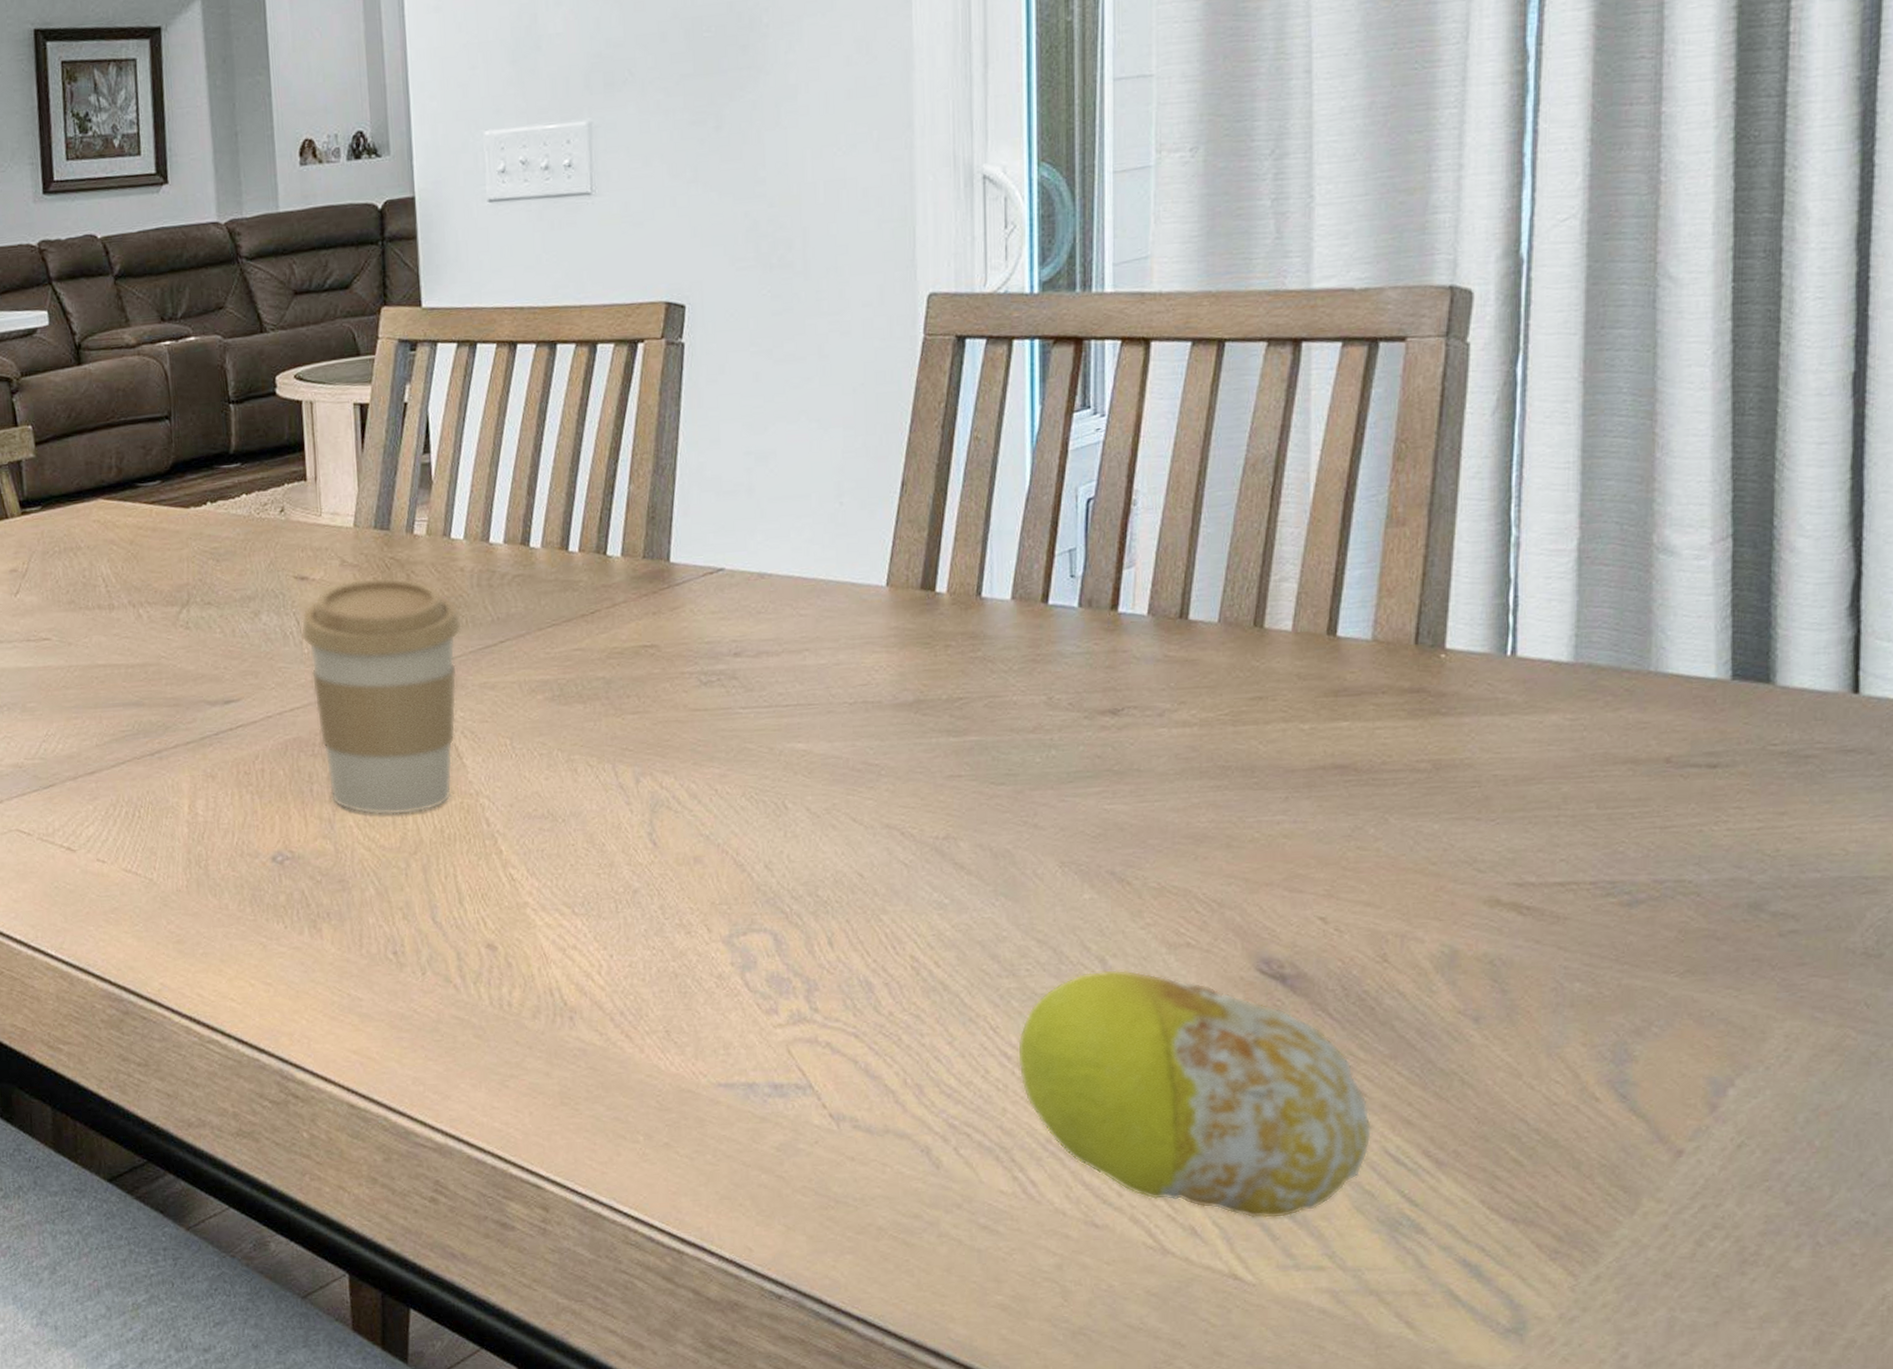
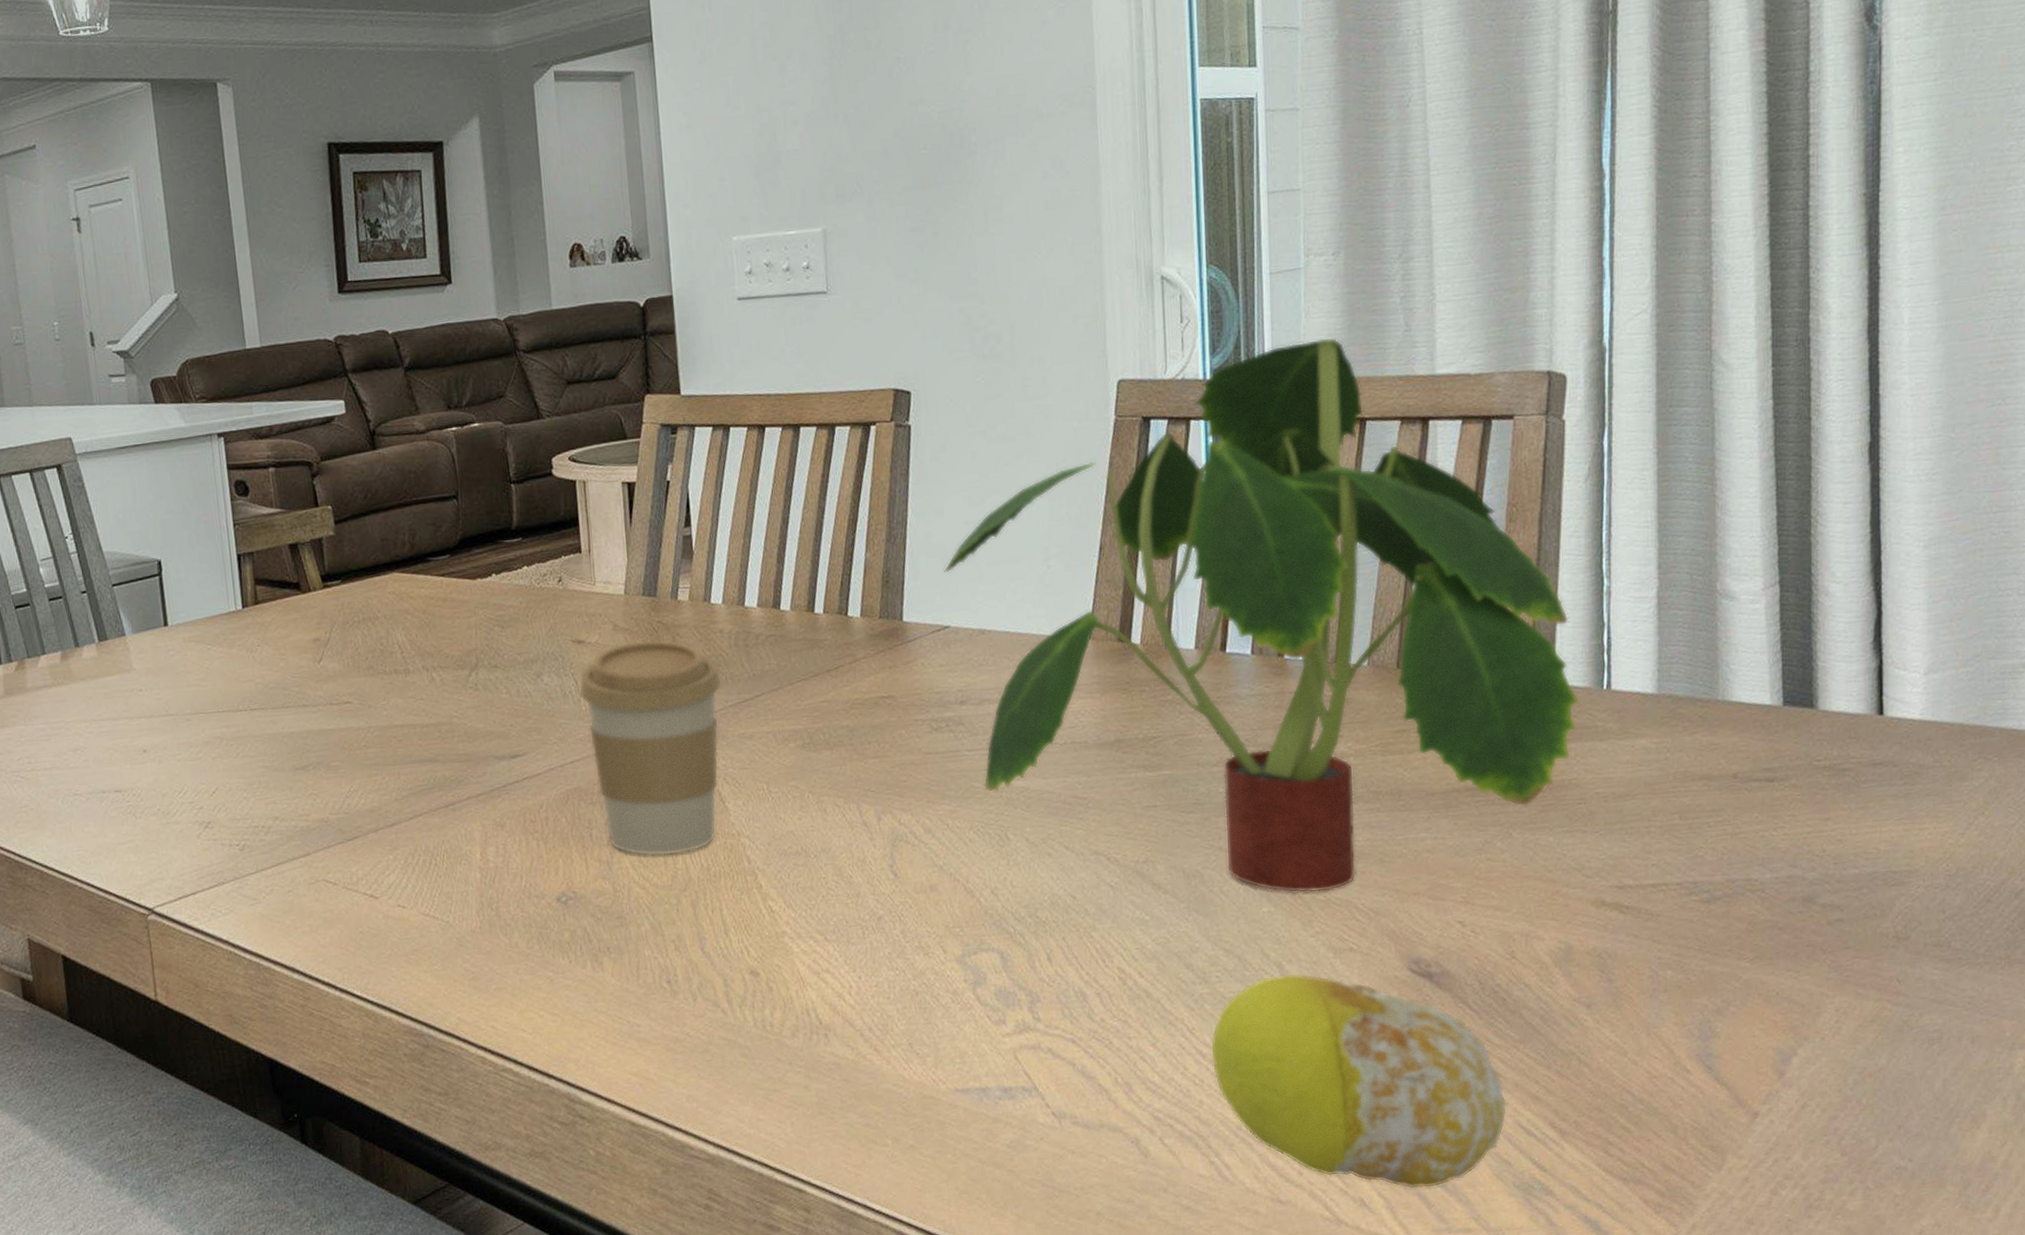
plant: none [719,245,1477,879] -> present [944,337,1580,893]

